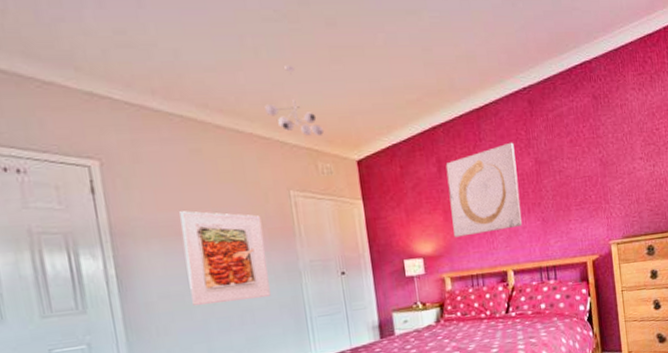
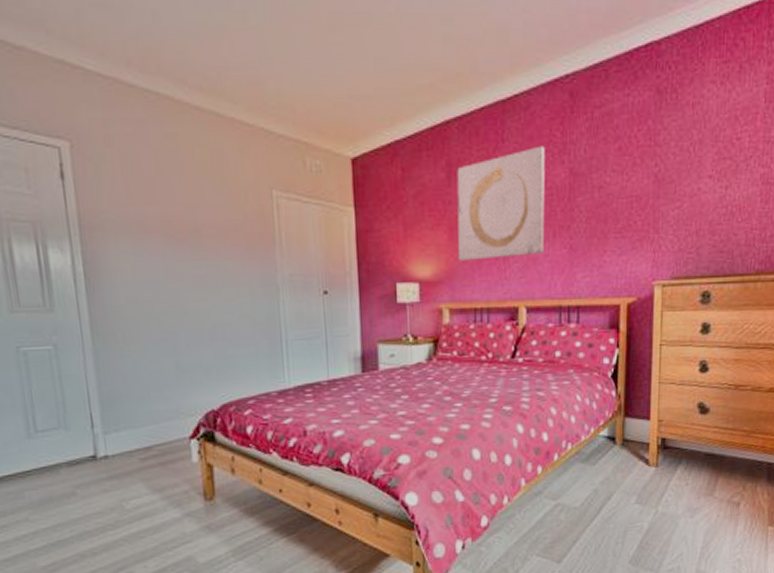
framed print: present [179,211,271,307] -> none [151,206,244,315]
ceiling light fixture: present [265,64,325,137] -> none [250,34,317,126]

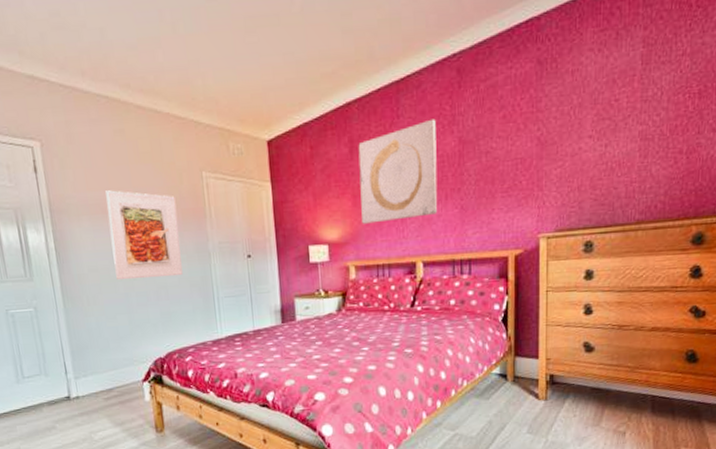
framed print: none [151,206,244,315] -> present [105,190,183,281]

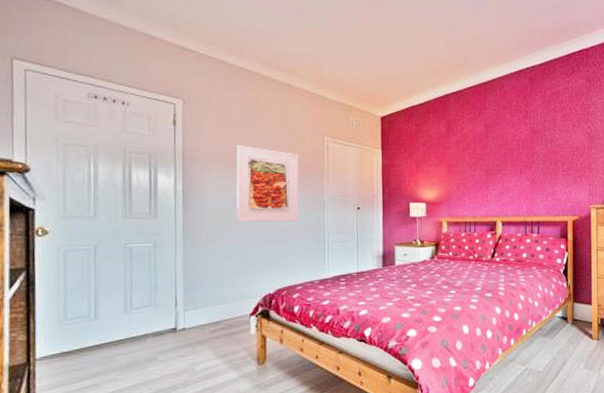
wall art: present [358,119,438,224] -> none [453,112,514,188]

